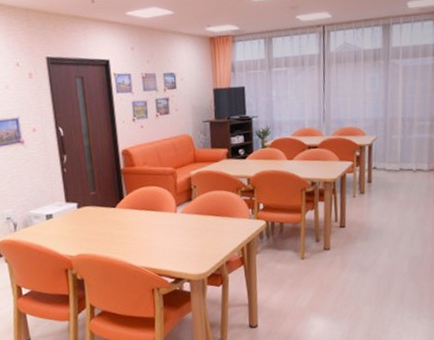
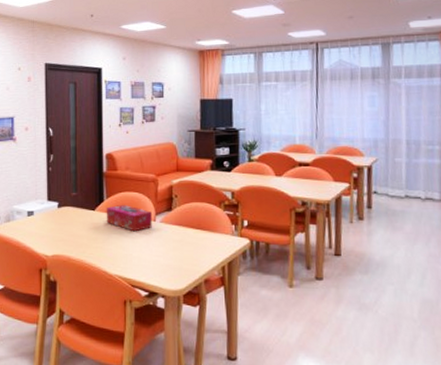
tissue box: none [127,199,174,225] -> present [106,205,152,232]

